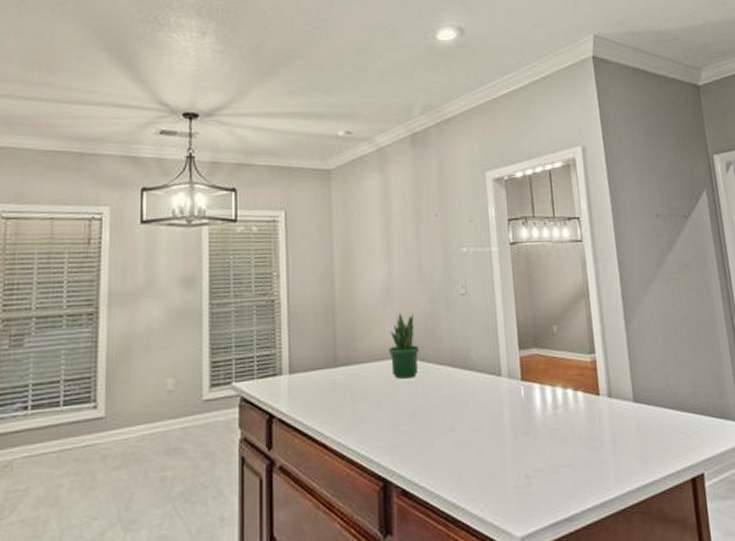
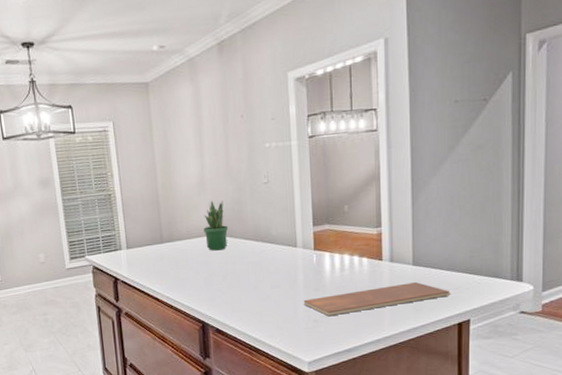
chopping board: none [511,424,679,471] -> present [303,282,451,317]

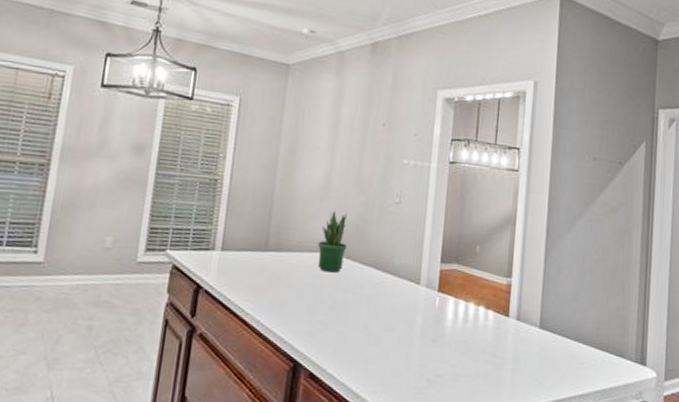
chopping board: present [303,282,451,317] -> none [417,348,575,377]

